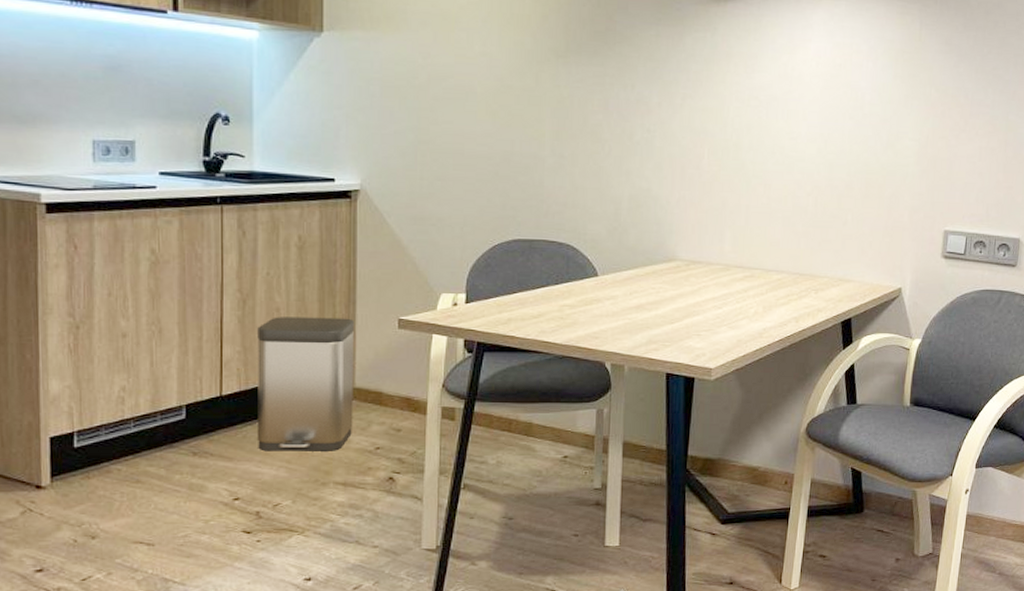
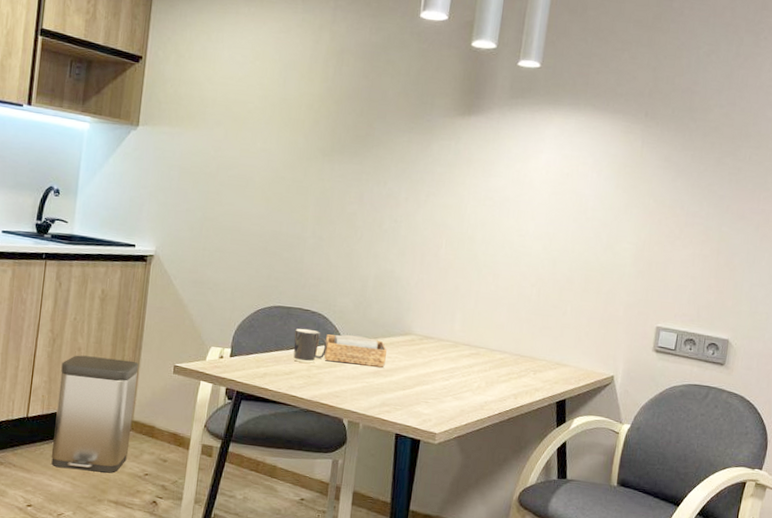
mug: none [539,263,579,303] -> present [293,328,327,363]
napkin holder: none [577,266,649,300] -> present [324,334,387,367]

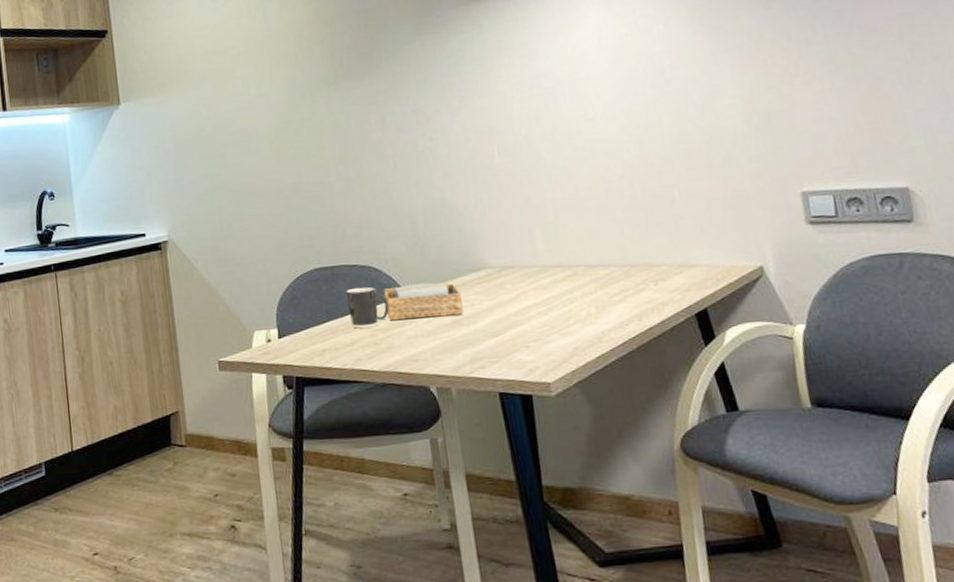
pedal bin: present [51,355,138,473] -> none [96,365,191,504]

